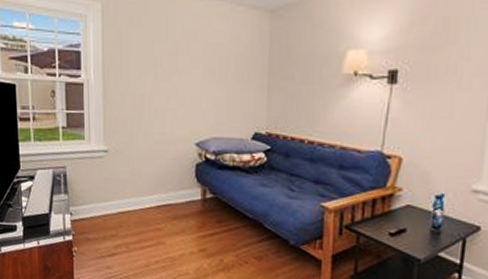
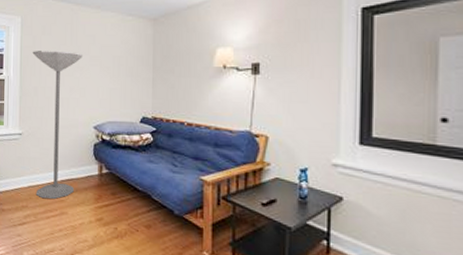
floor lamp: none [117,48,181,228] -> present [32,51,82,199]

